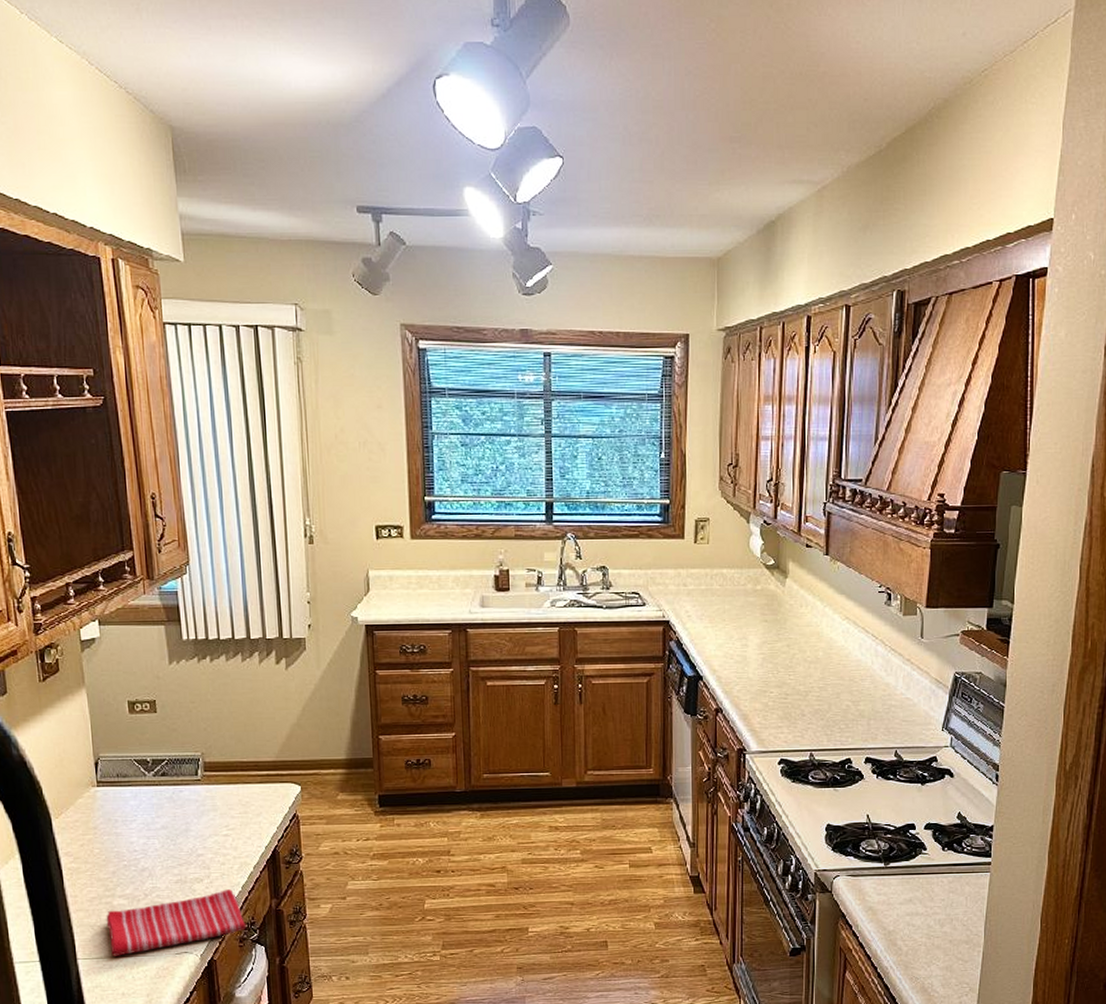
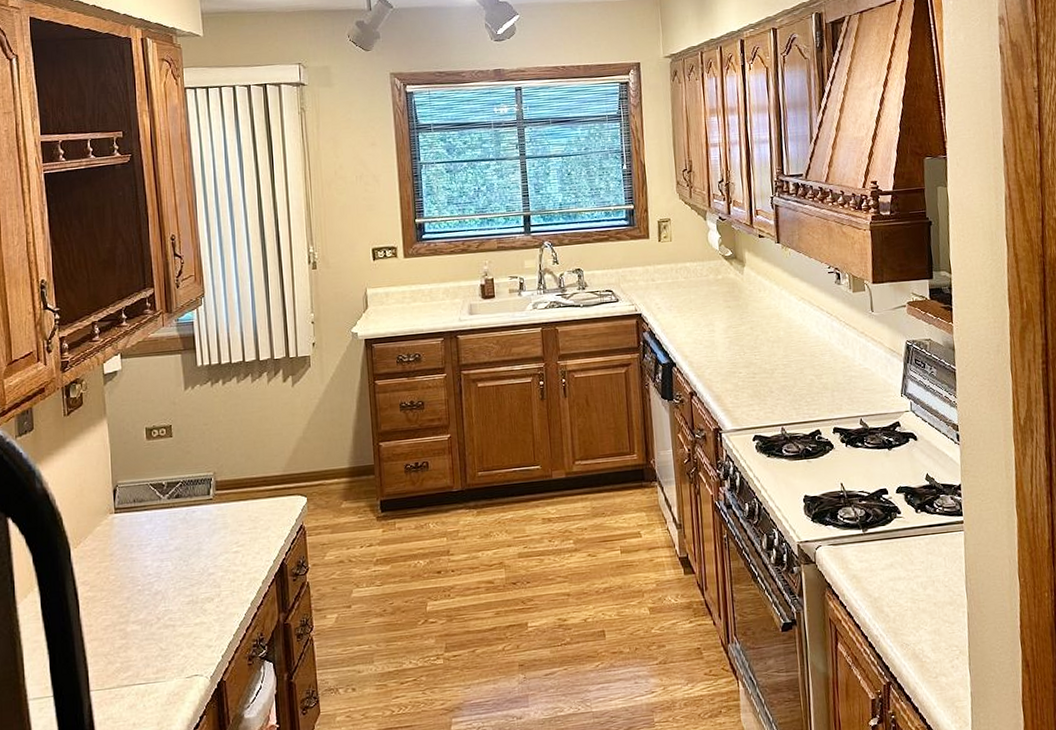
dish towel: present [106,889,246,956] -> none [119,606,255,685]

